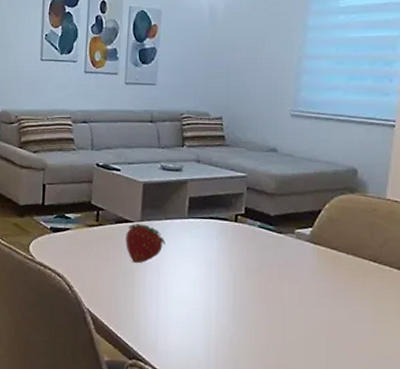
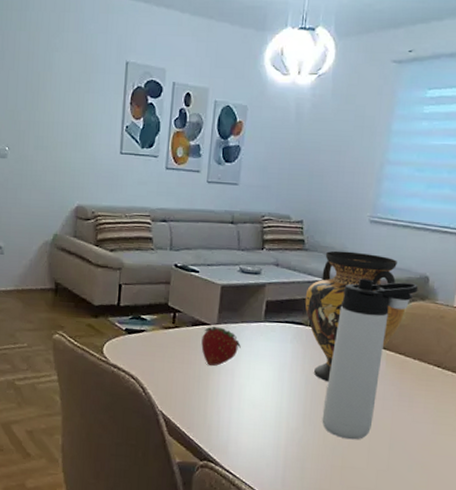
vase: none [228,145,334,279] -> present [305,250,405,382]
thermos bottle: none [253,173,347,339] -> present [322,278,419,440]

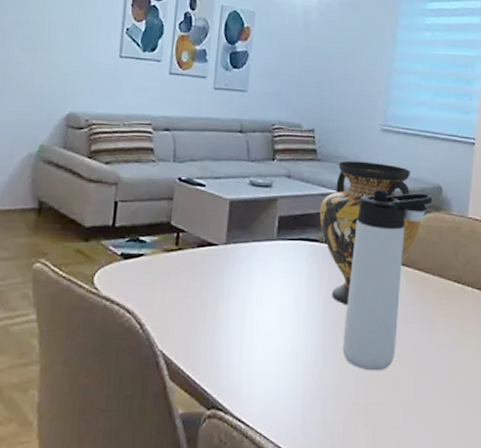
fruit: present [201,326,241,366] -> none [208,247,252,293]

